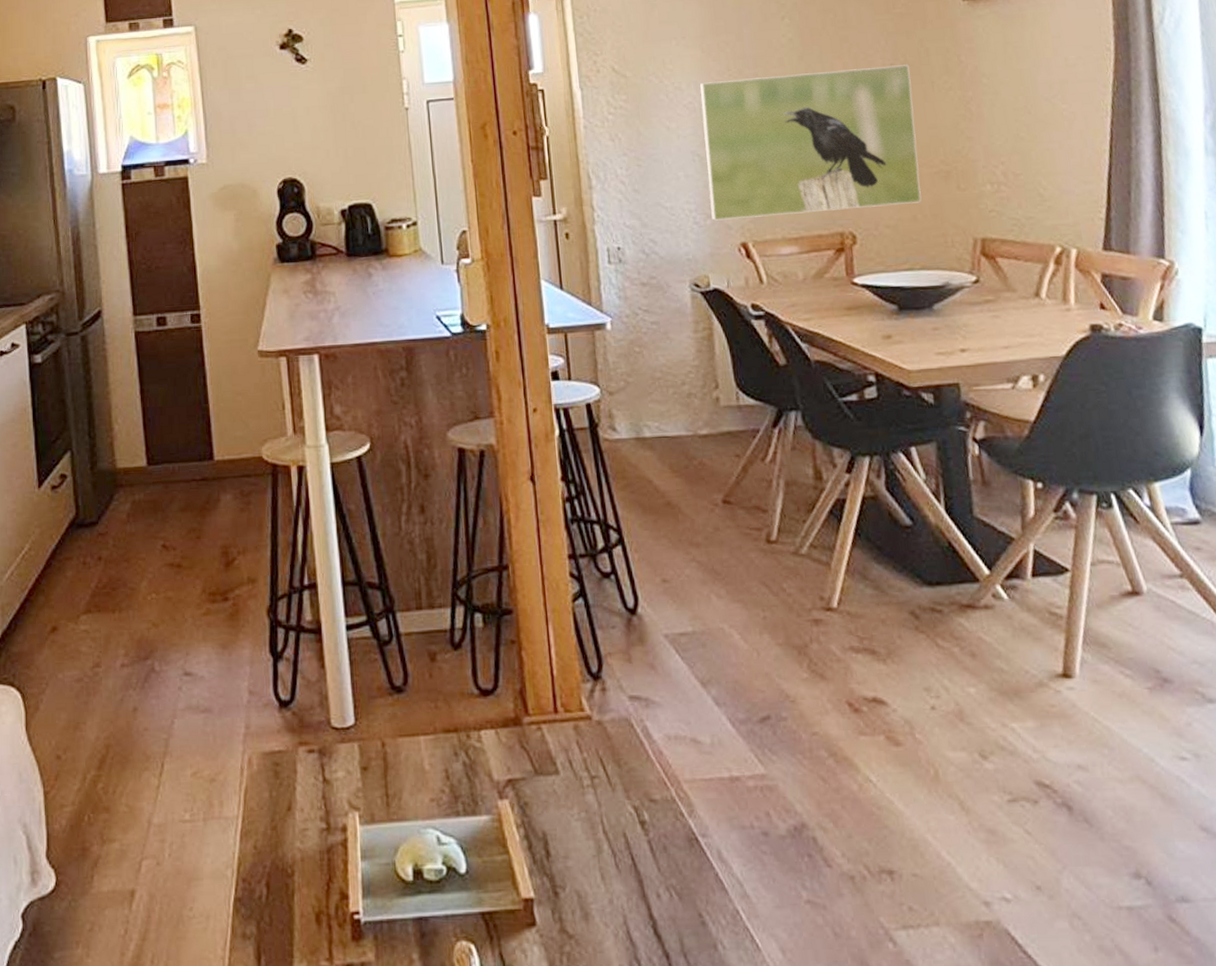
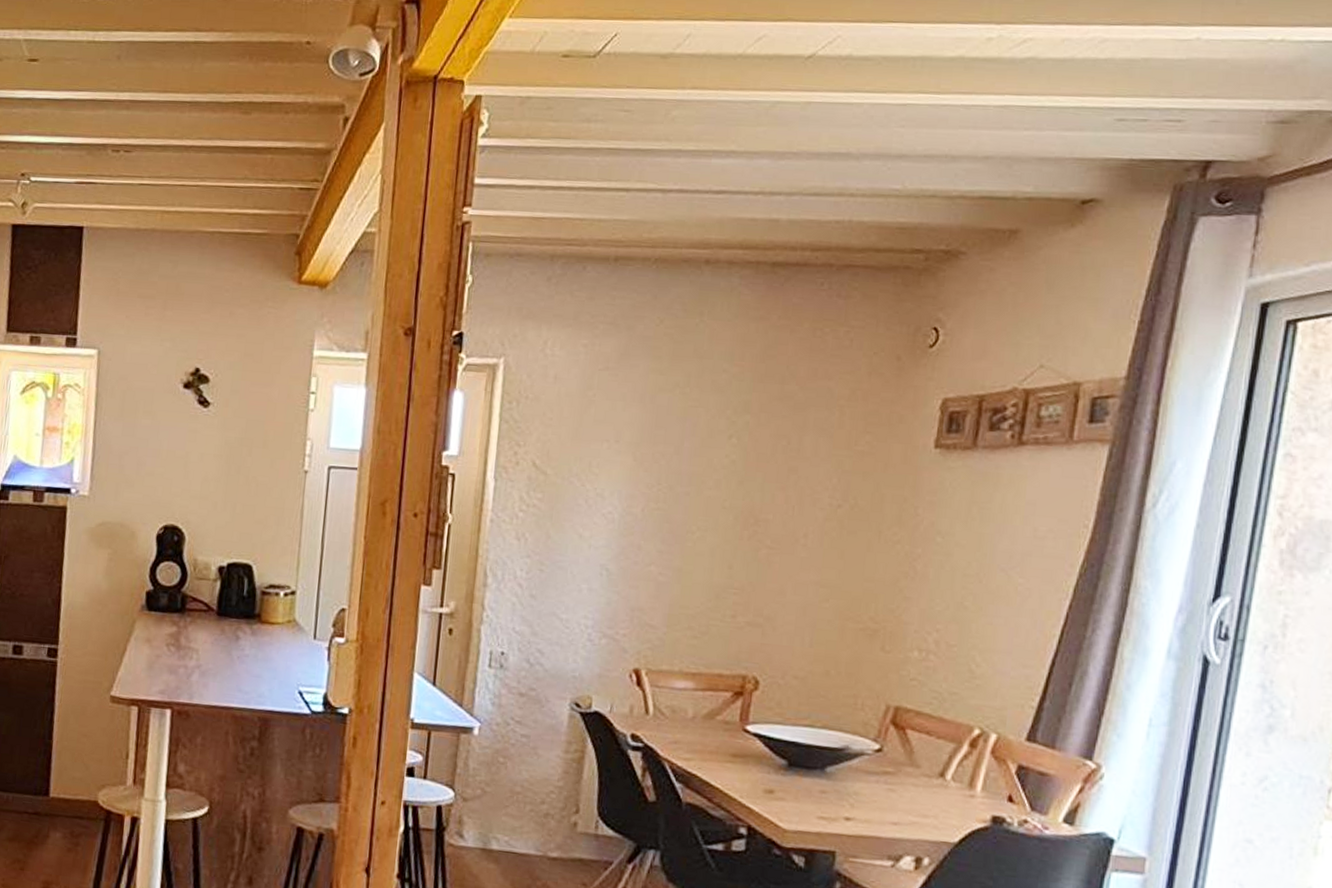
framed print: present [699,64,922,221] -> none [608,493,858,658]

